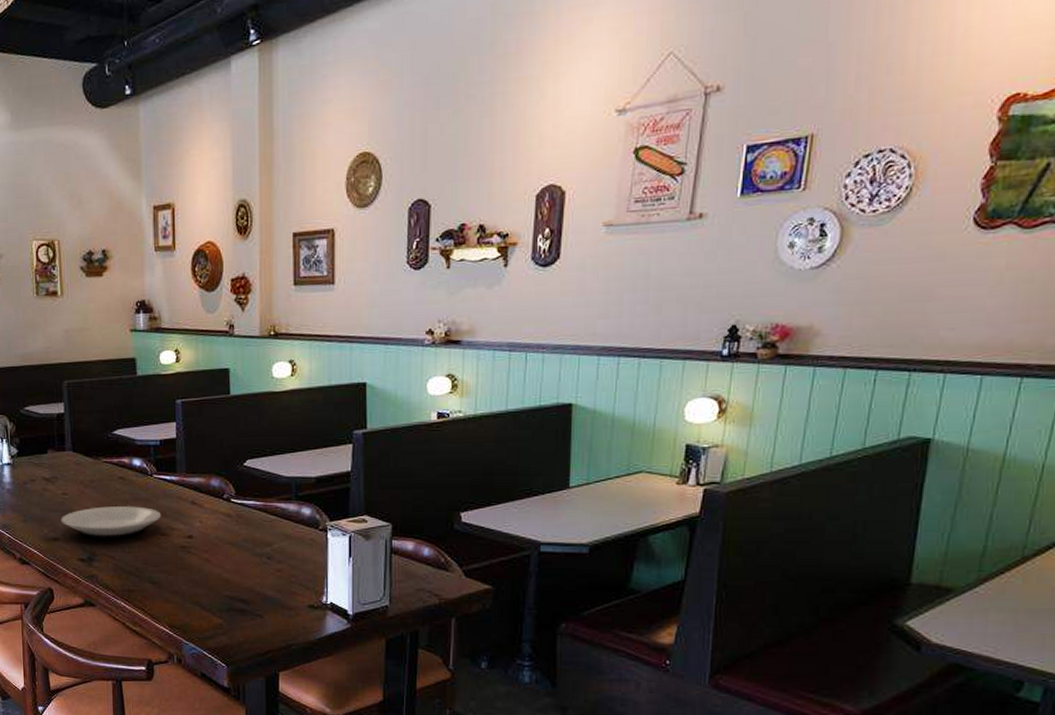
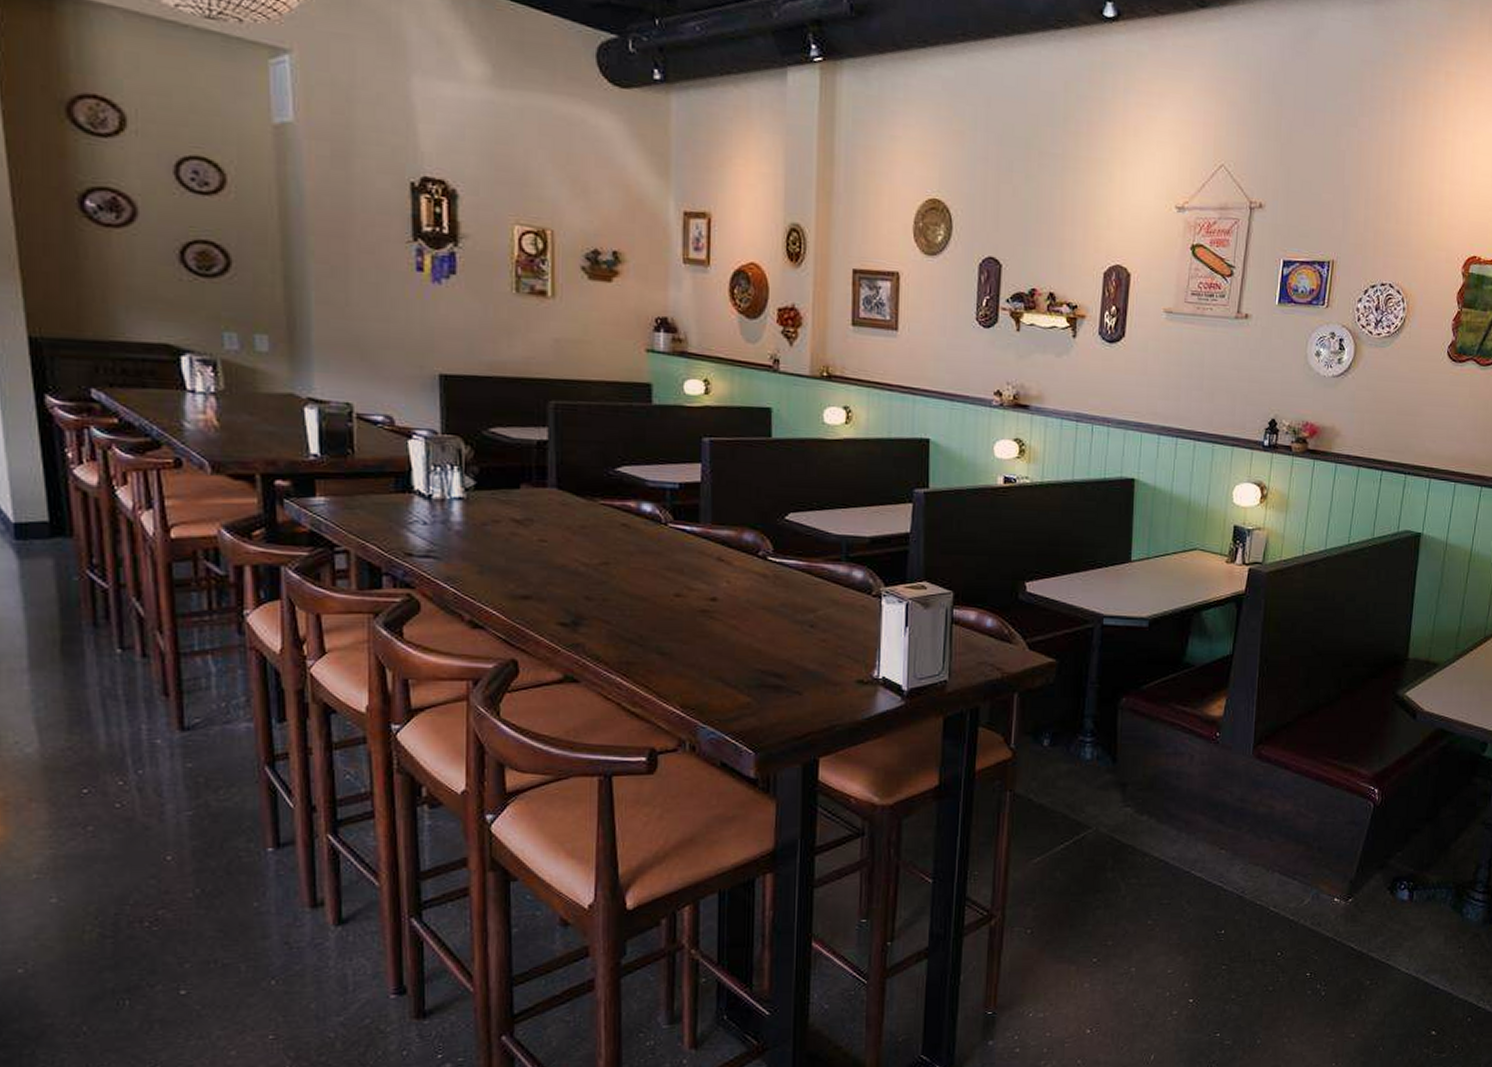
plate: present [61,506,162,540] -> none [535,558,677,600]

